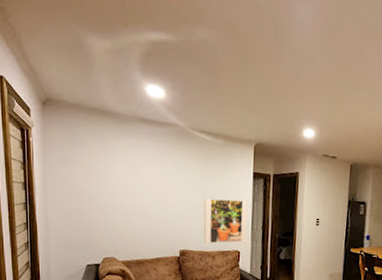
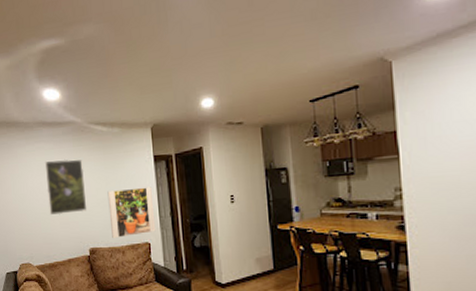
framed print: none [140,158,183,215] -> present [44,159,87,216]

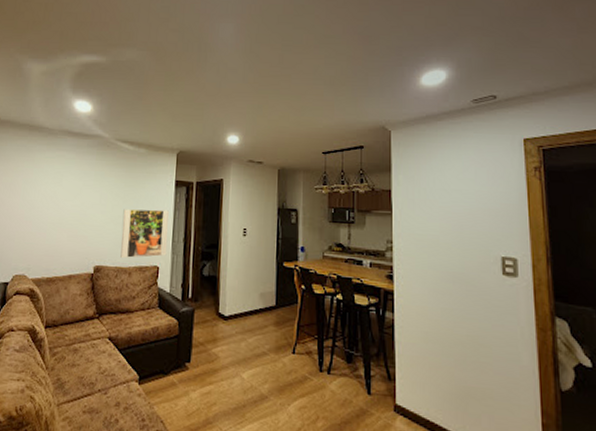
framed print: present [44,159,87,216] -> none [58,170,103,227]

